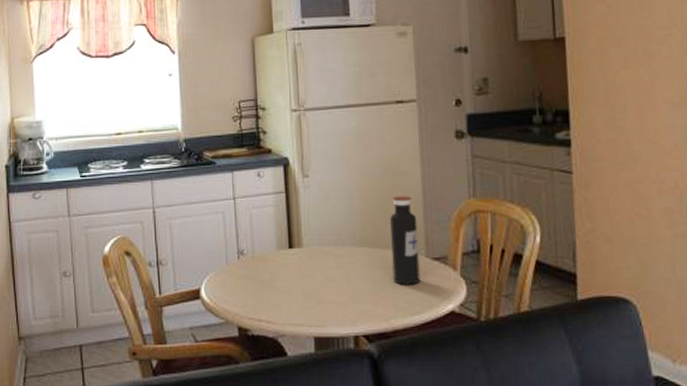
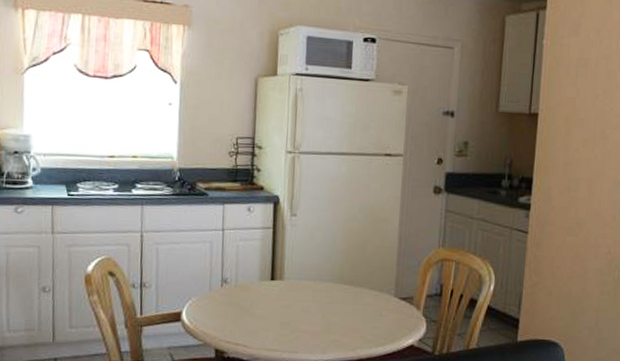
water bottle: present [390,196,420,285] -> none [363,240,391,320]

